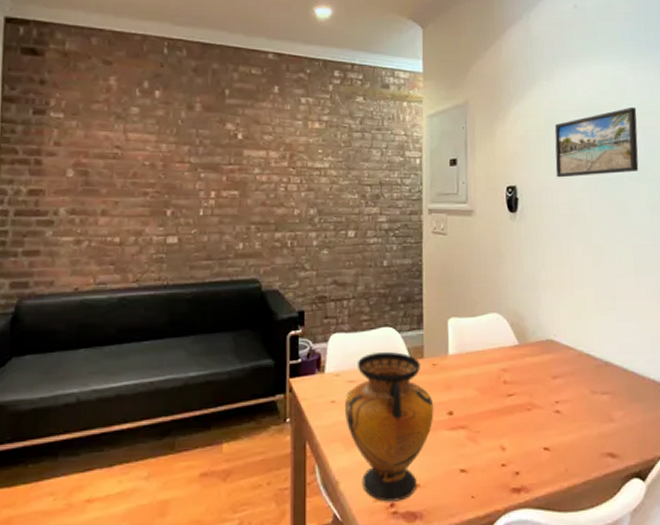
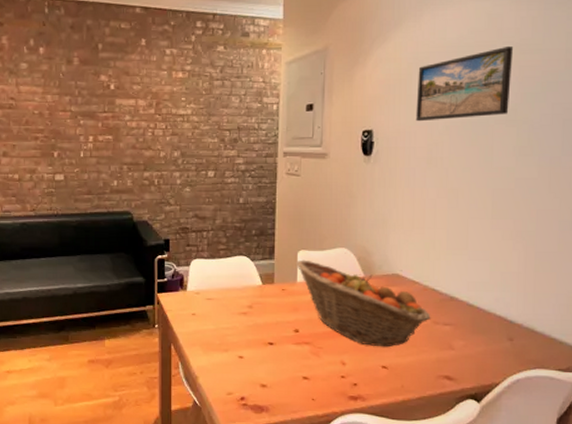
vase: present [345,352,434,502] -> none [204,277,282,396]
fruit basket: none [446,328,588,425] -> present [295,260,431,347]

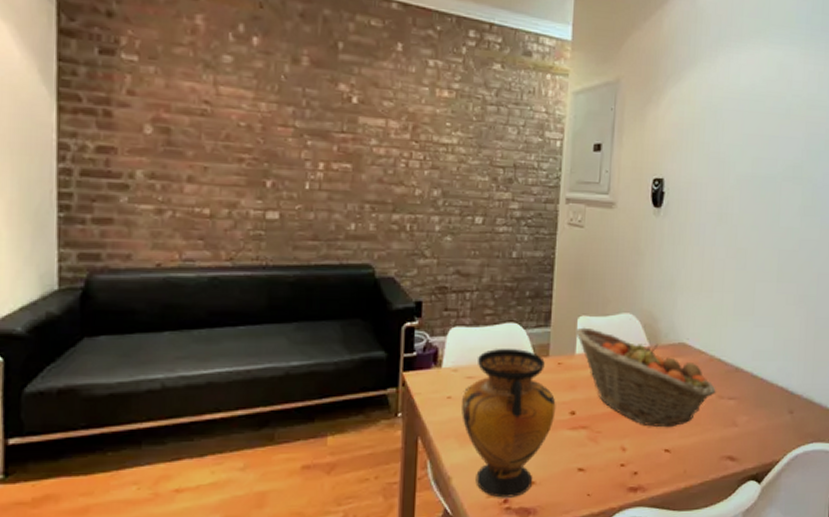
vase: none [204,277,282,396] -> present [462,349,556,498]
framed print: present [415,45,514,122] -> none [707,99,802,173]

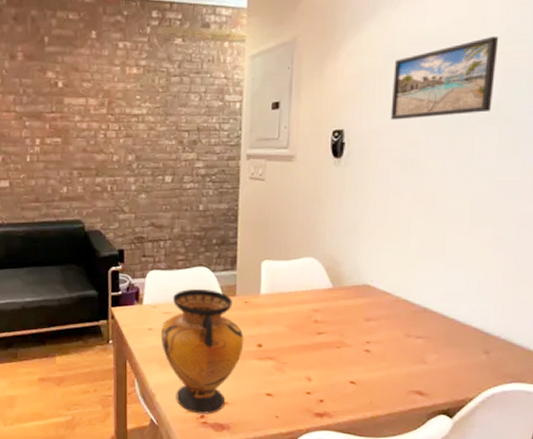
fruit basket: present [574,327,716,428] -> none [259,270,403,362]
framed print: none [707,99,802,173] -> present [390,36,499,120]

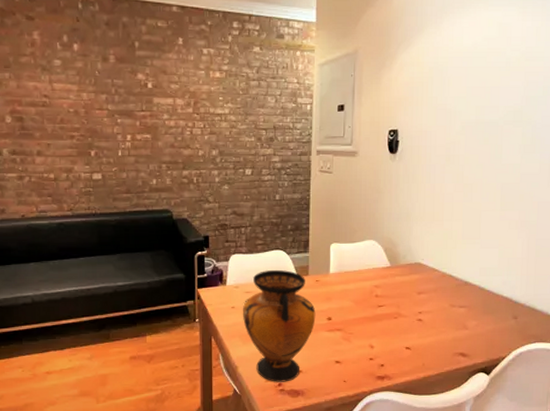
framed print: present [390,36,499,120] -> none [436,53,520,122]

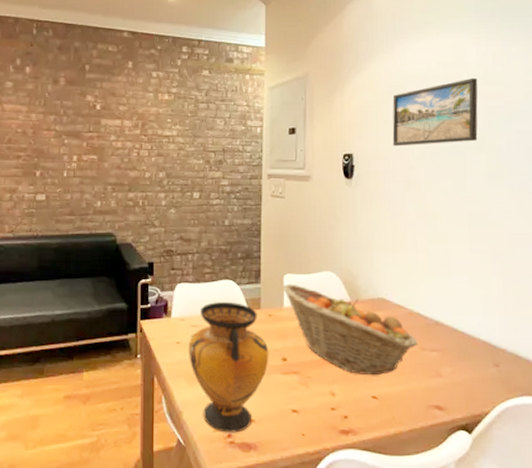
fruit basket: none [328,252,448,330] -> present [281,284,418,376]
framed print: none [436,53,520,122] -> present [392,77,478,147]

